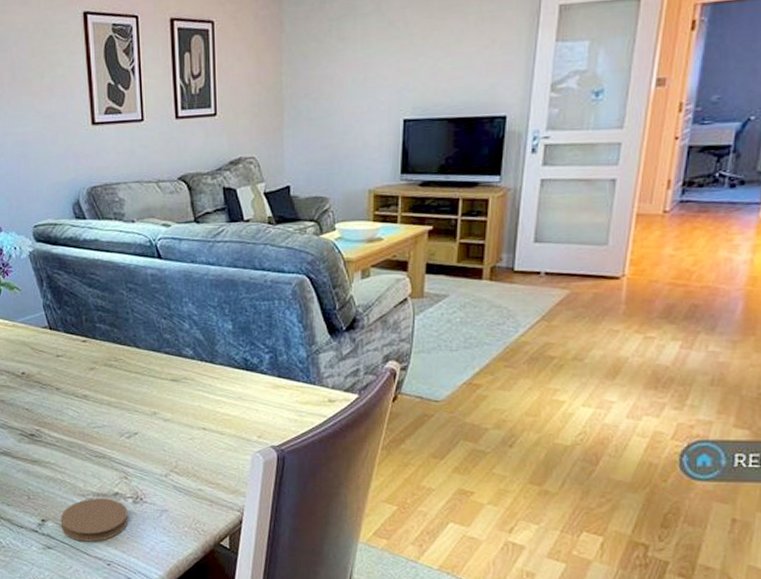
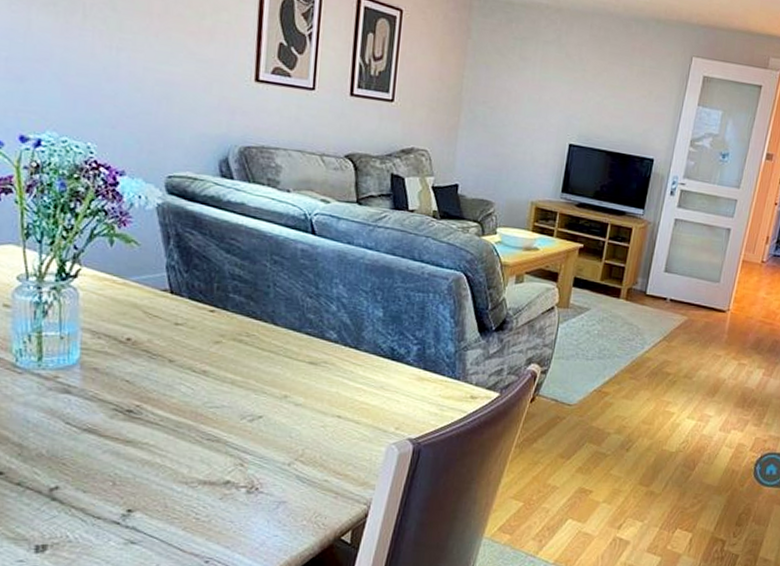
coaster: present [60,498,129,542] -> none [152,486,239,536]

